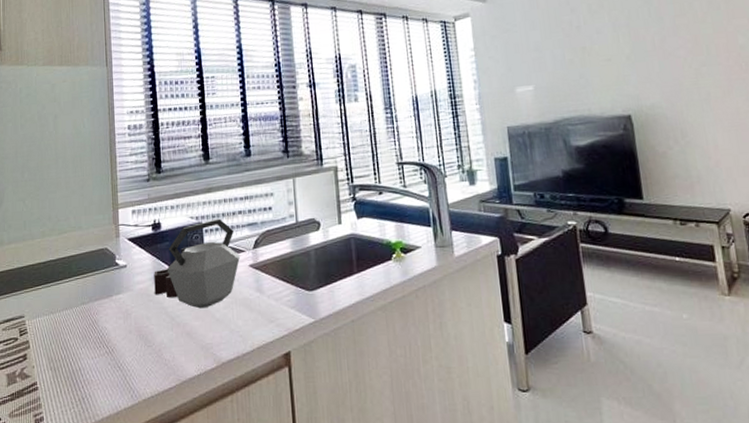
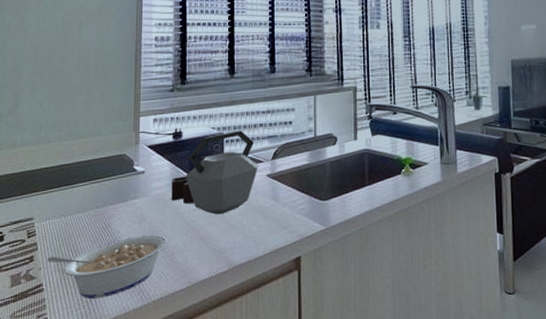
legume: none [39,330,153,397] -> present [46,234,167,298]

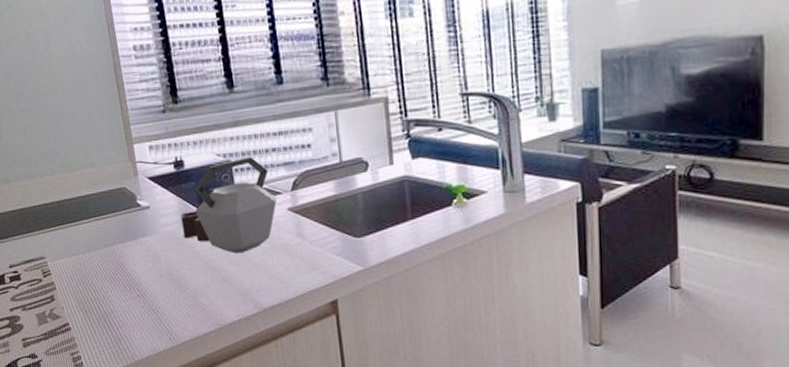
legume: present [46,234,167,298] -> none [67,274,187,338]

